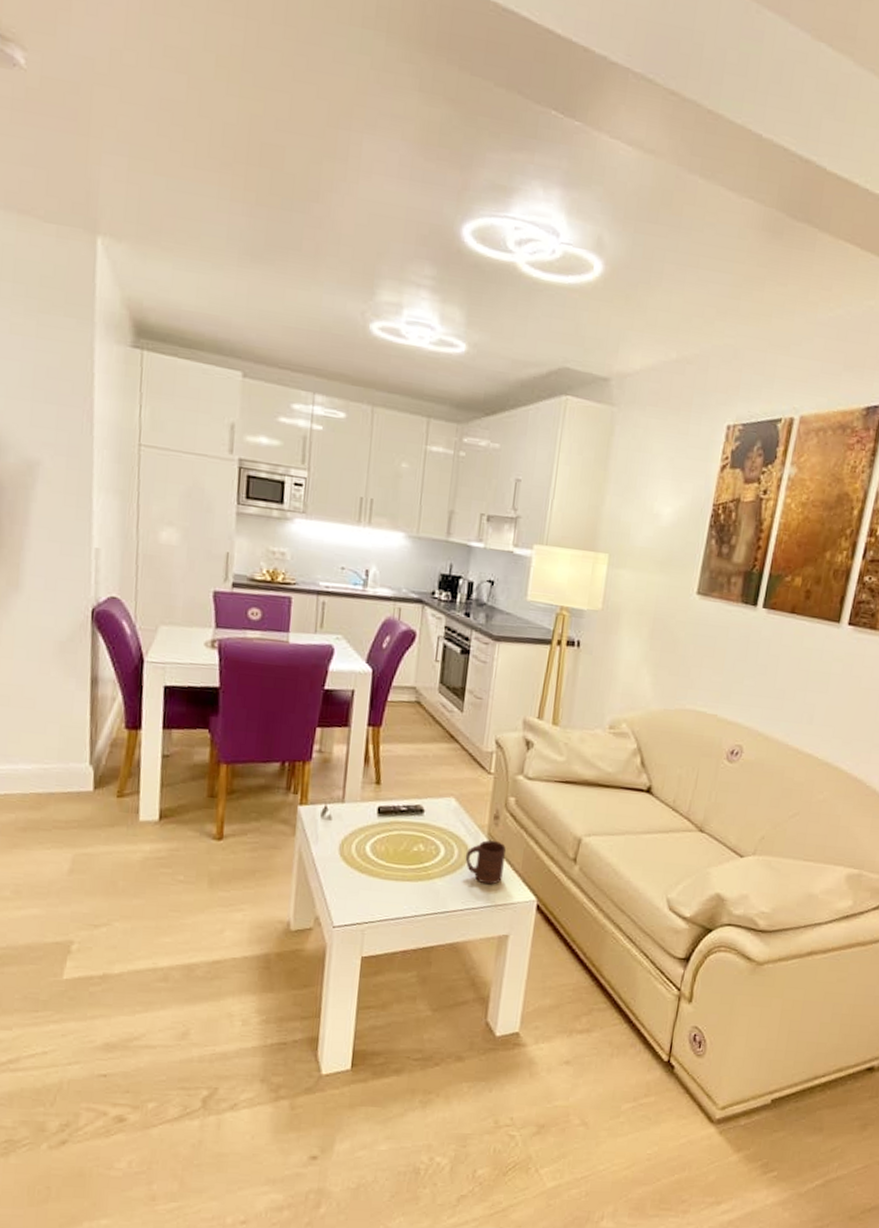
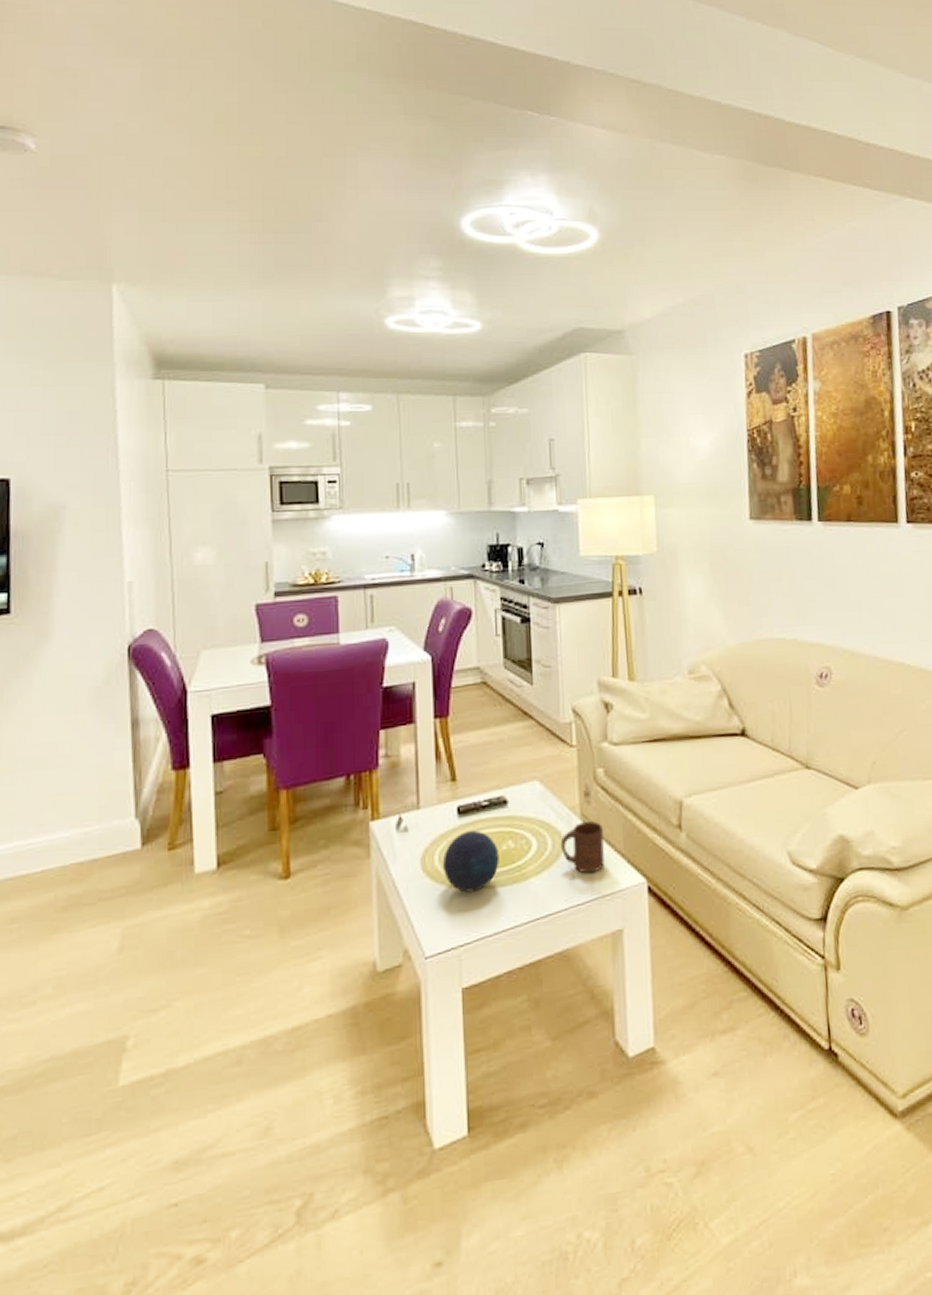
decorative orb: none [358,829,410,881] -> present [443,830,500,893]

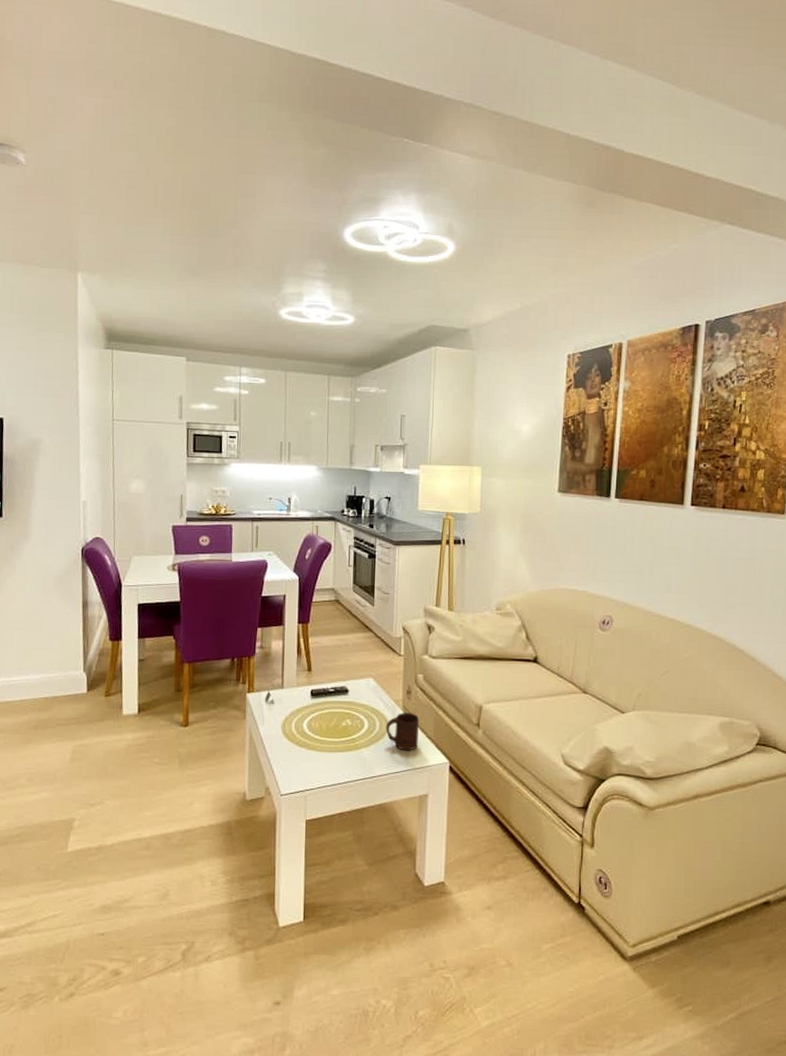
decorative orb: present [443,830,500,893] -> none [298,709,340,753]

